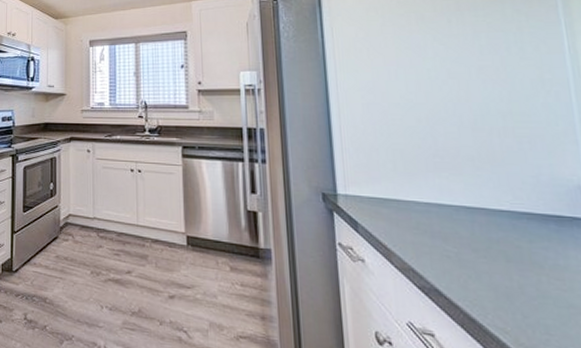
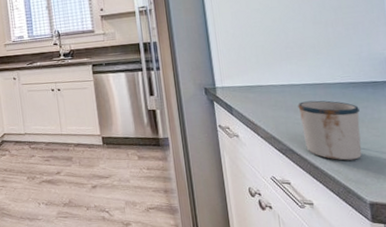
mug: none [448,228,540,318] -> present [298,100,362,161]

